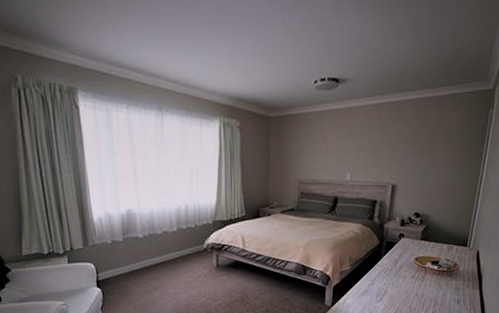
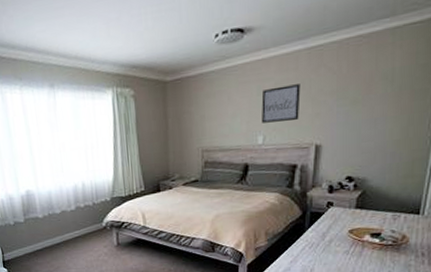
wall art: none [350,132,382,162] -> present [261,84,301,123]

